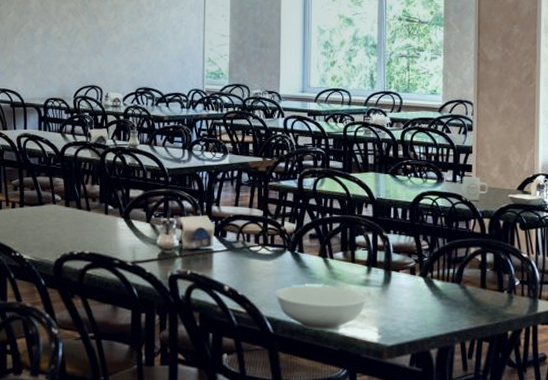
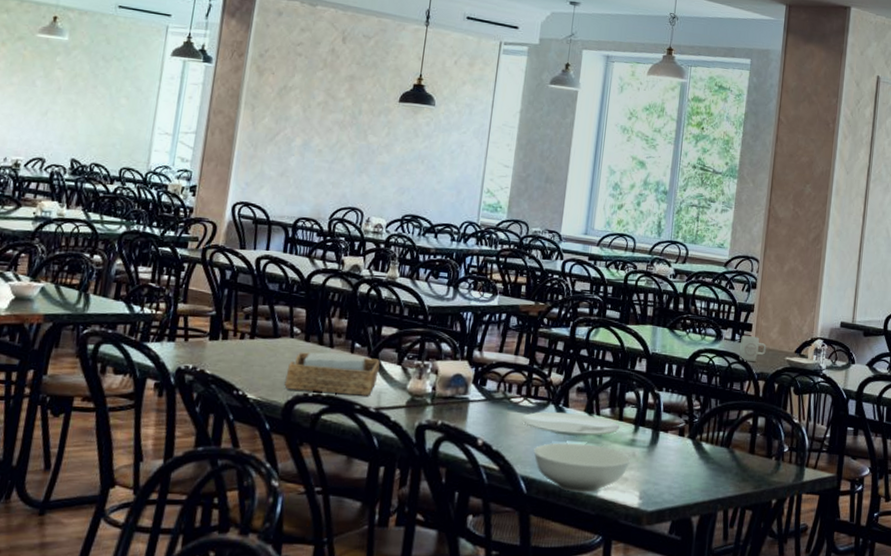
napkin holder: none [53,215,131,252] -> present [284,352,380,396]
plate: none [261,258,354,279] -> present [521,412,620,437]

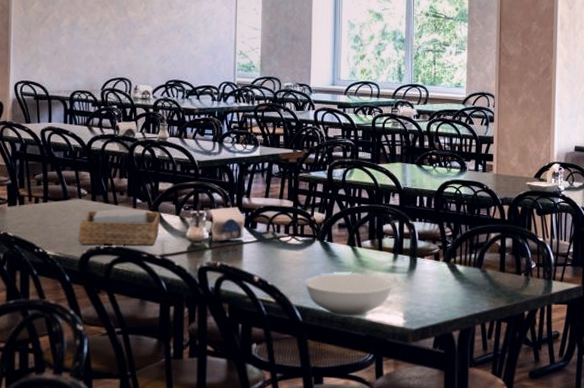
plate: present [521,412,620,437] -> none [291,247,381,267]
mug: present [739,335,767,361] -> none [483,166,508,188]

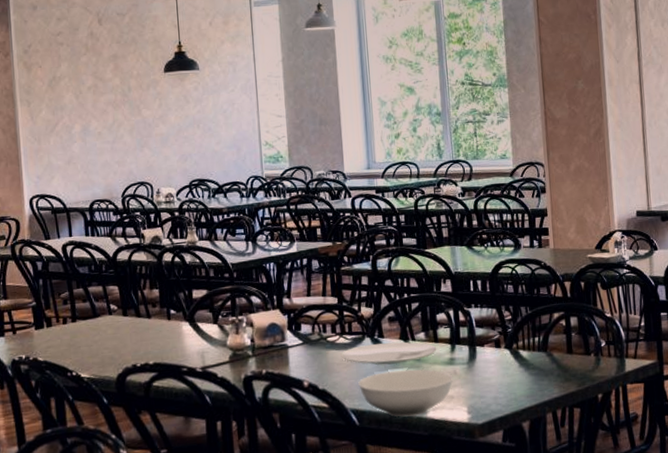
napkin holder: present [78,209,160,245] -> none [112,321,198,364]
plate: none [291,247,381,267] -> present [341,341,437,365]

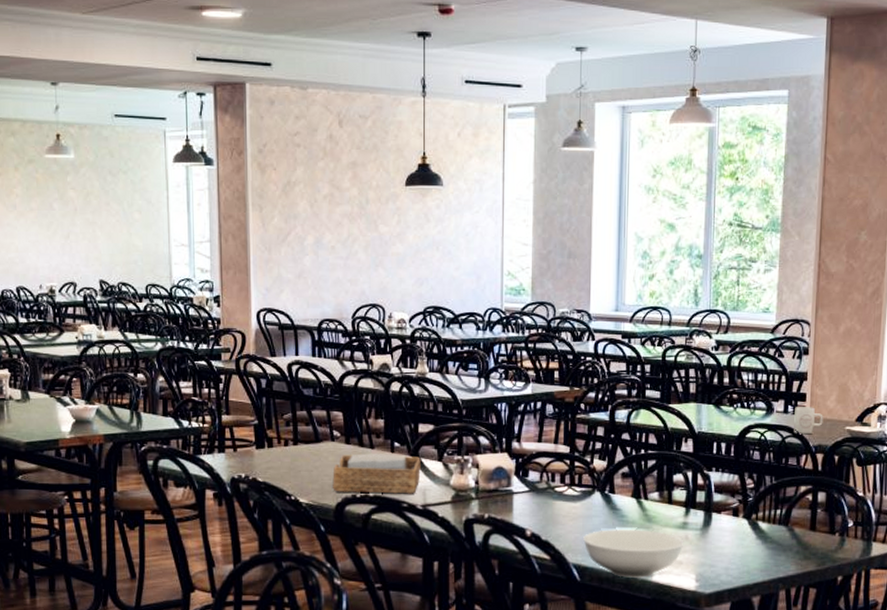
napkin holder: none [112,321,198,364] -> present [332,453,421,494]
plate: present [341,341,437,365] -> none [568,499,670,522]
mug: none [539,239,567,265] -> present [793,407,823,434]

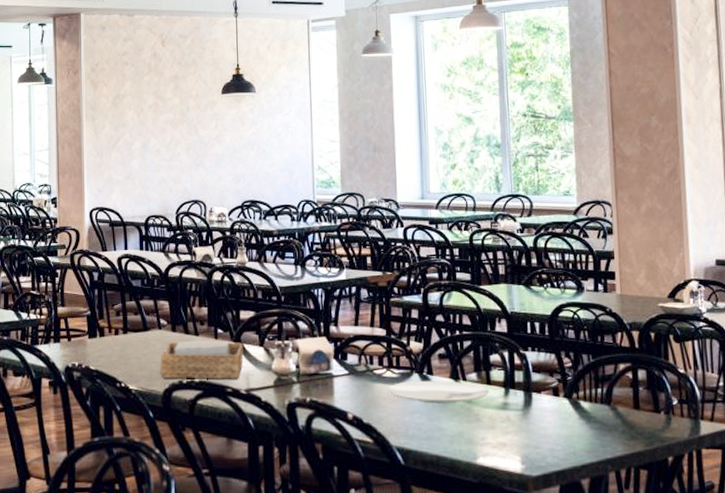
plate: none [568,499,670,522] -> present [387,381,490,404]
bowl: present [583,528,684,578] -> none [405,410,507,460]
mug: present [793,407,823,434] -> none [604,285,635,311]

